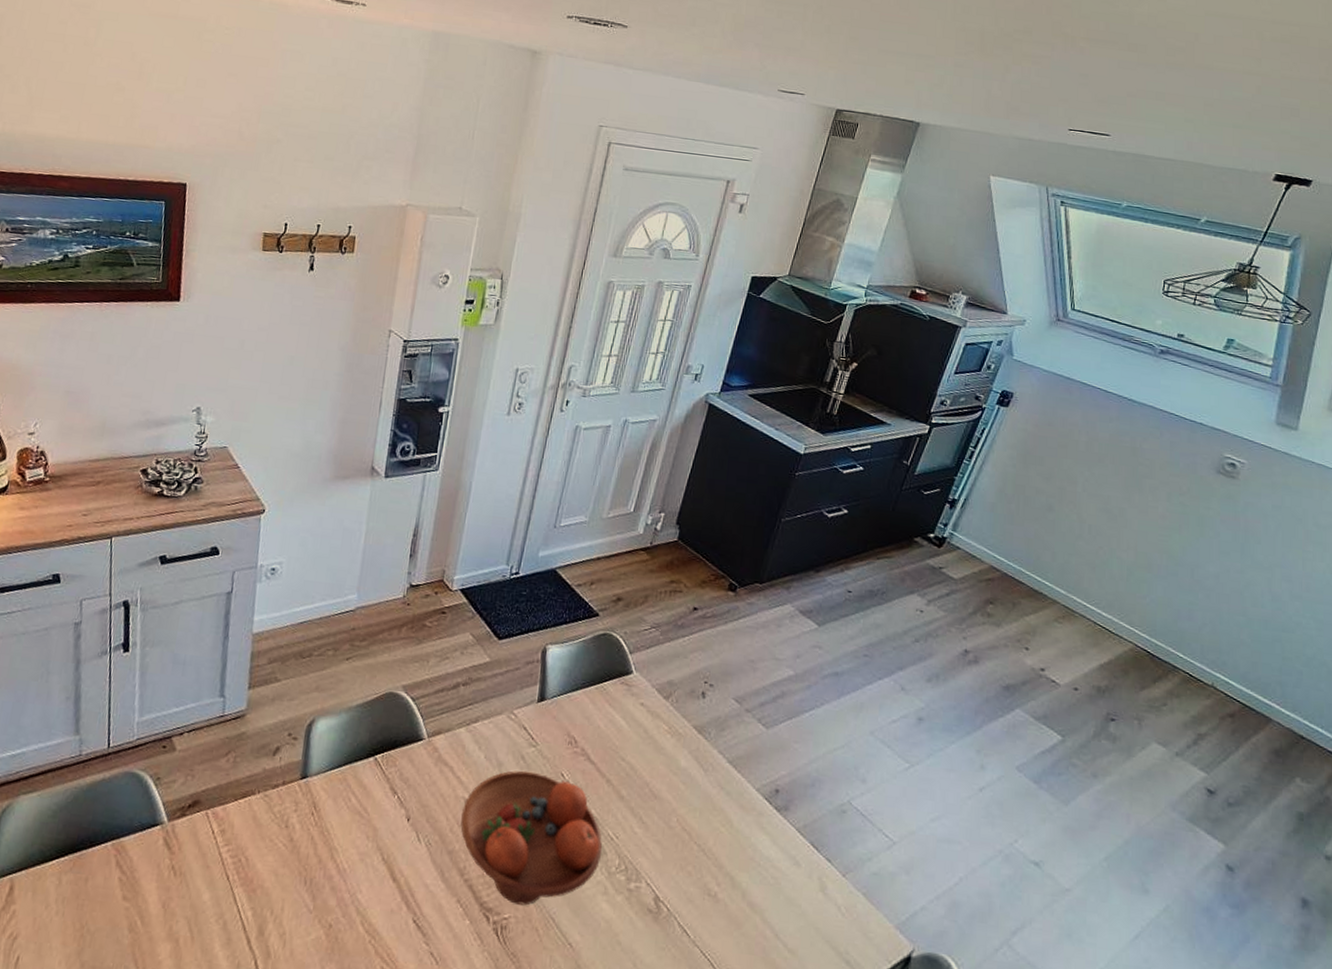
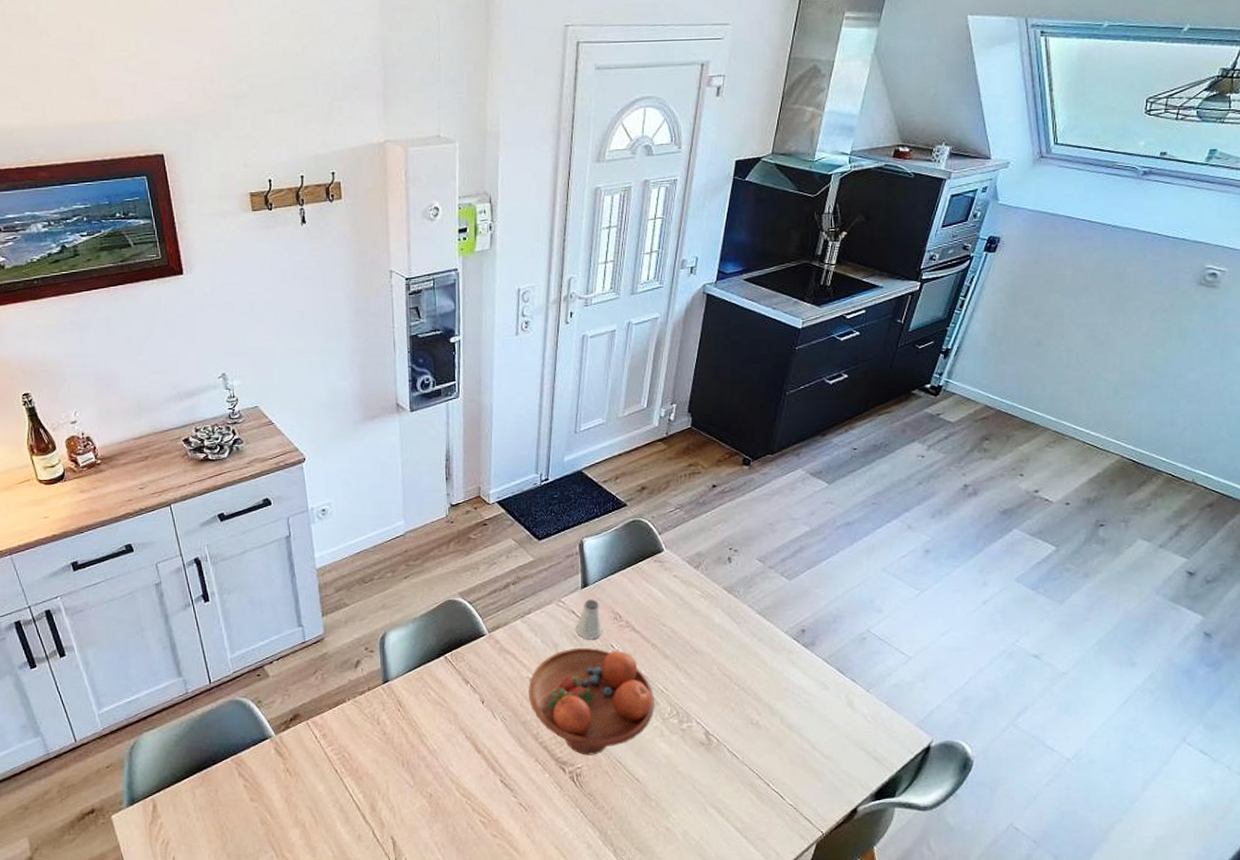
saltshaker: none [525,716,555,764] -> present [576,599,602,640]

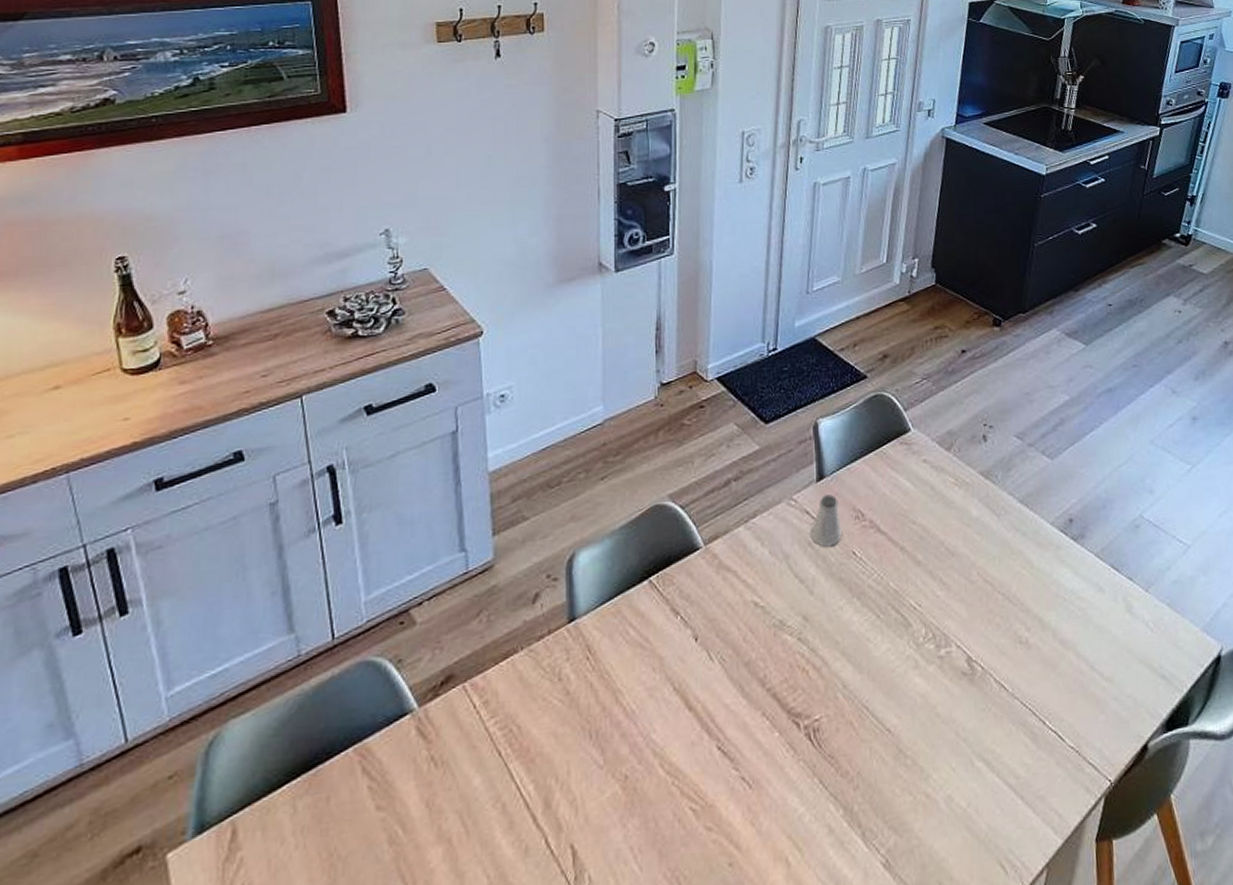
fruit bowl: present [528,647,655,755] -> none [753,557,907,702]

